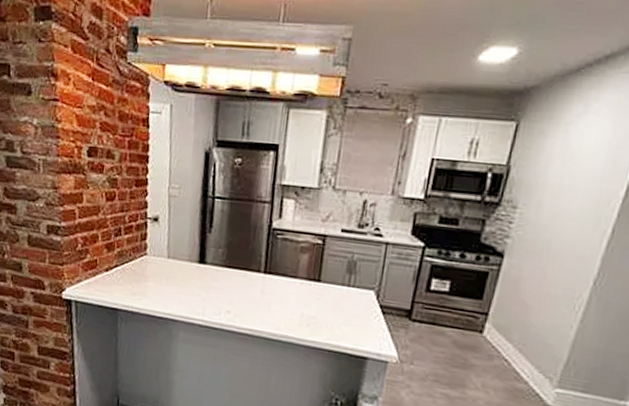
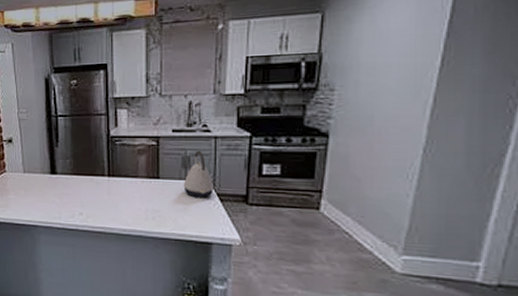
kettle: none [345,255,379,308] -> present [183,150,215,197]

